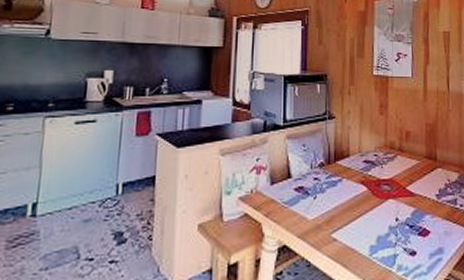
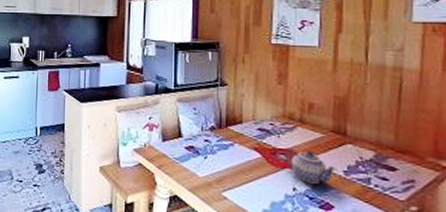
teapot: none [387,177,431,211] -> present [284,148,337,184]

